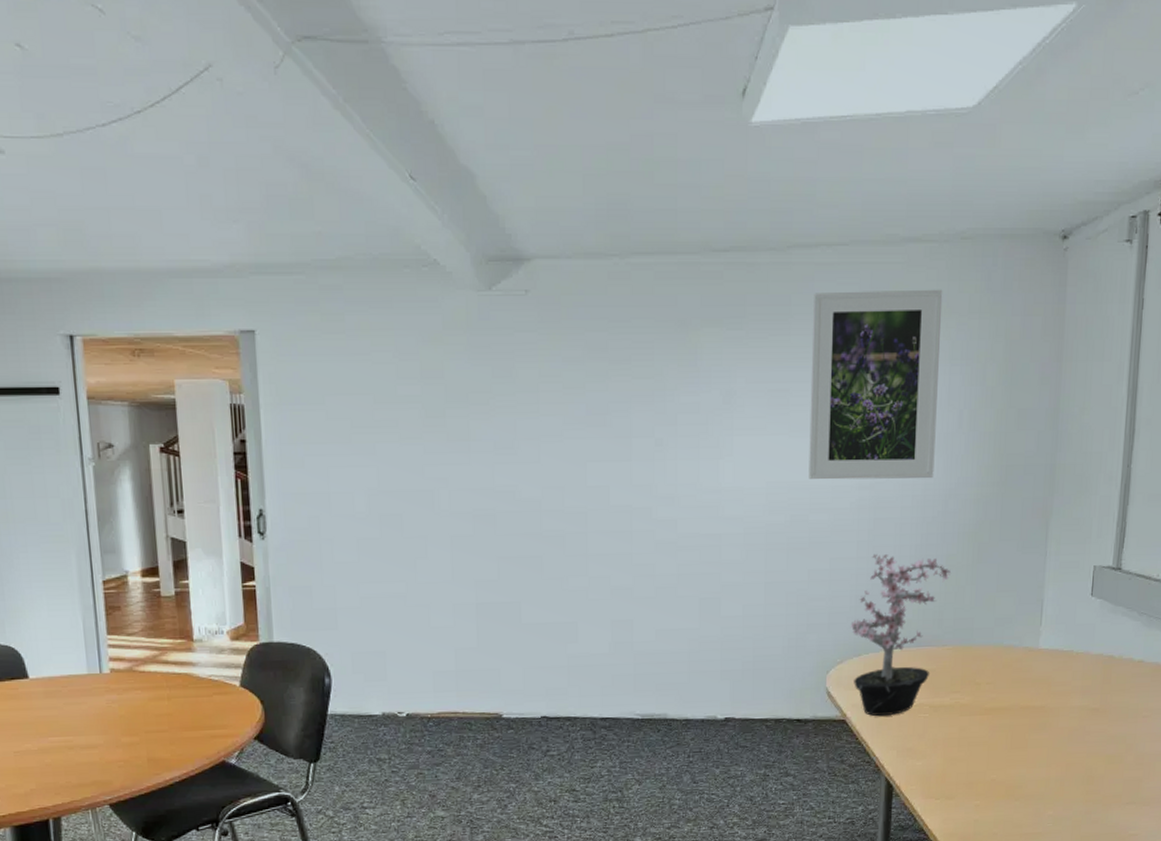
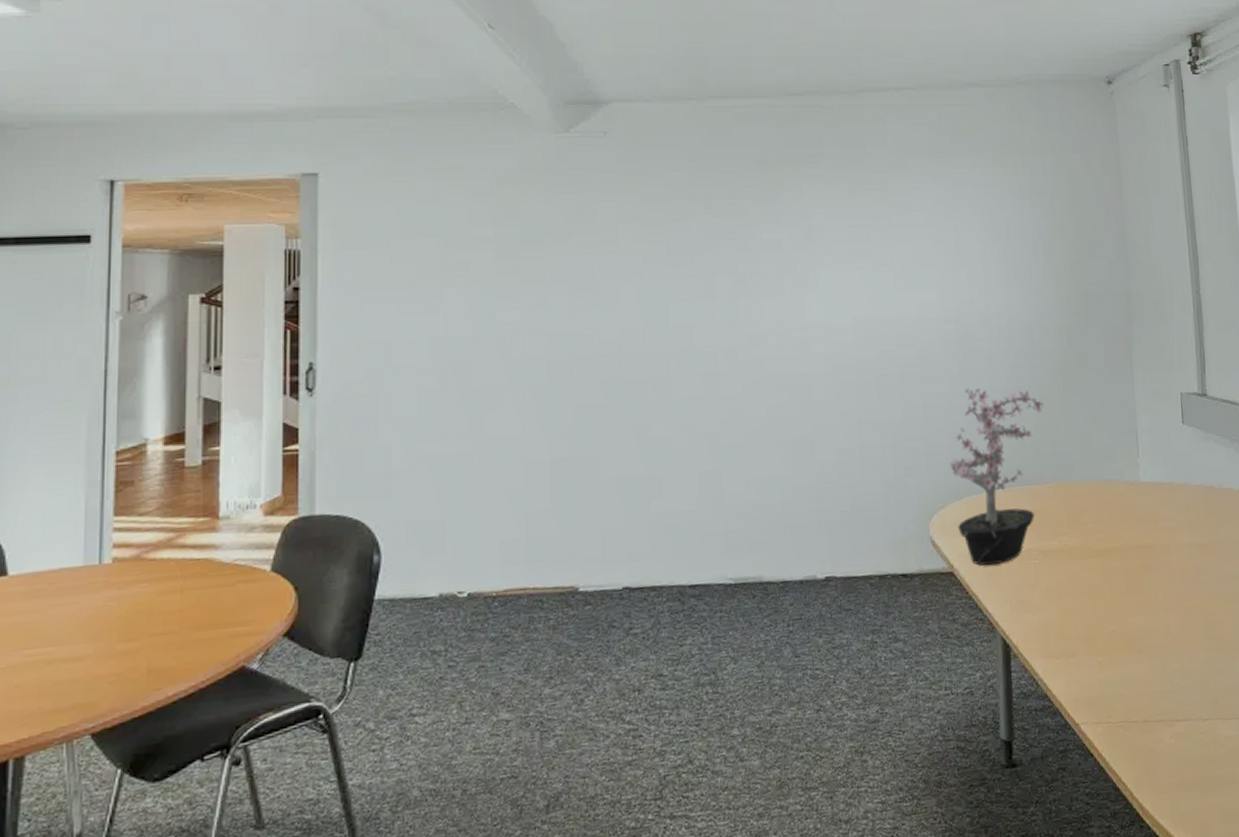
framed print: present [808,289,943,480] -> none [886,129,1017,314]

